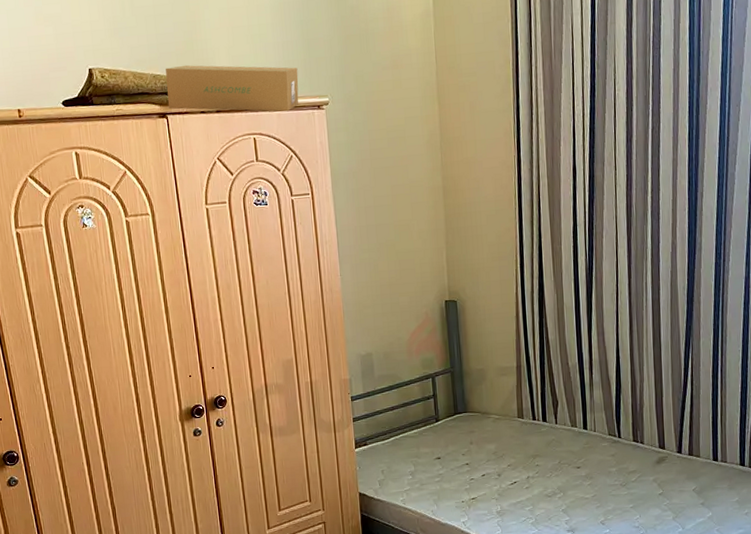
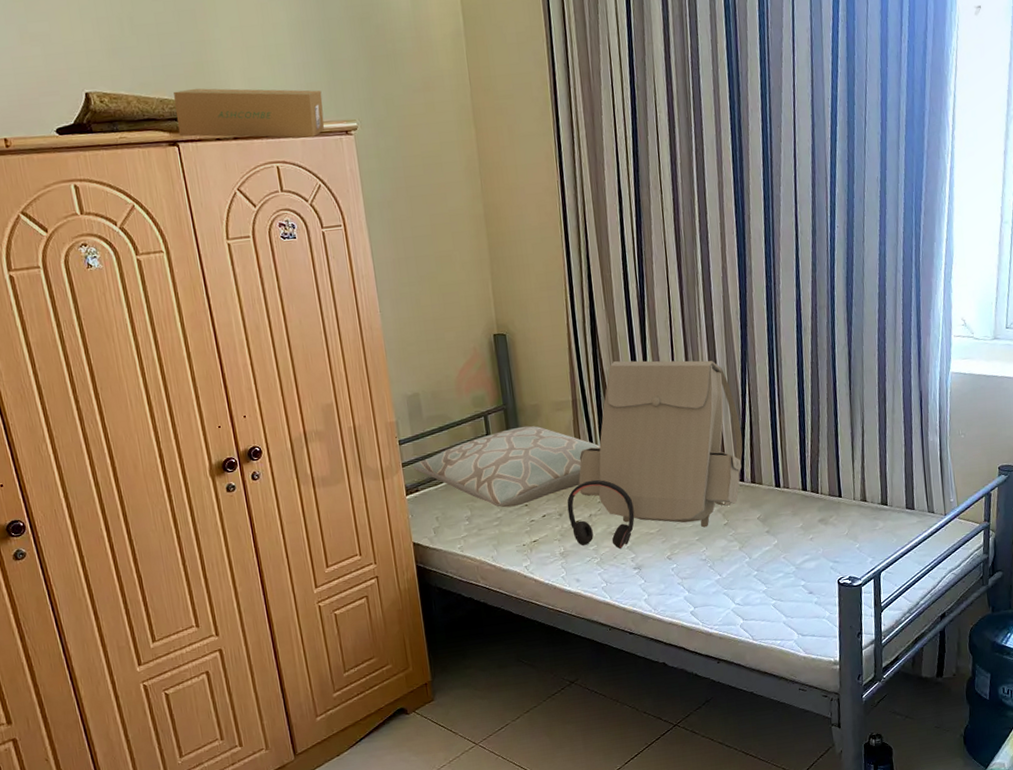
pillow: none [363,388,542,465] -> present [413,425,601,508]
headphones: none [506,443,571,511] -> present [567,479,635,549]
backpack: none [518,330,682,496] -> present [578,360,743,528]

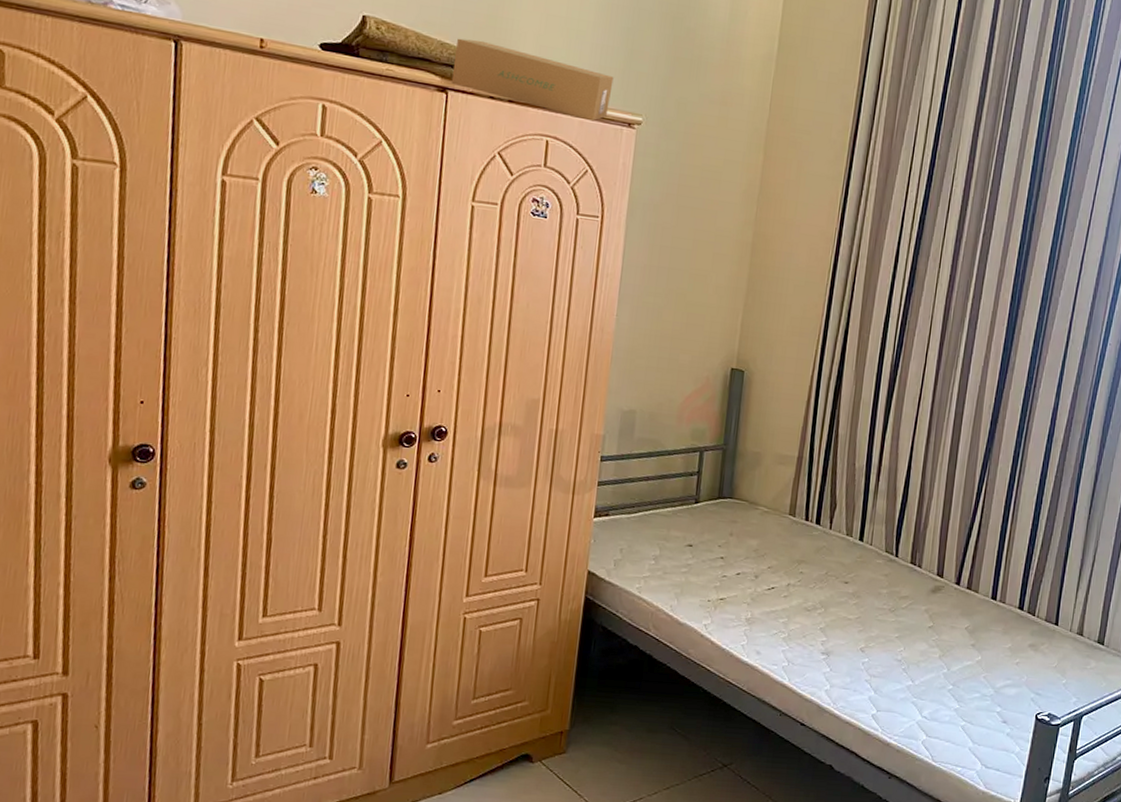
pillow: present [413,425,601,508] -> none [609,471,817,557]
headphones: present [567,479,635,549] -> none [764,546,838,628]
backpack: present [578,360,743,528] -> none [783,427,969,626]

